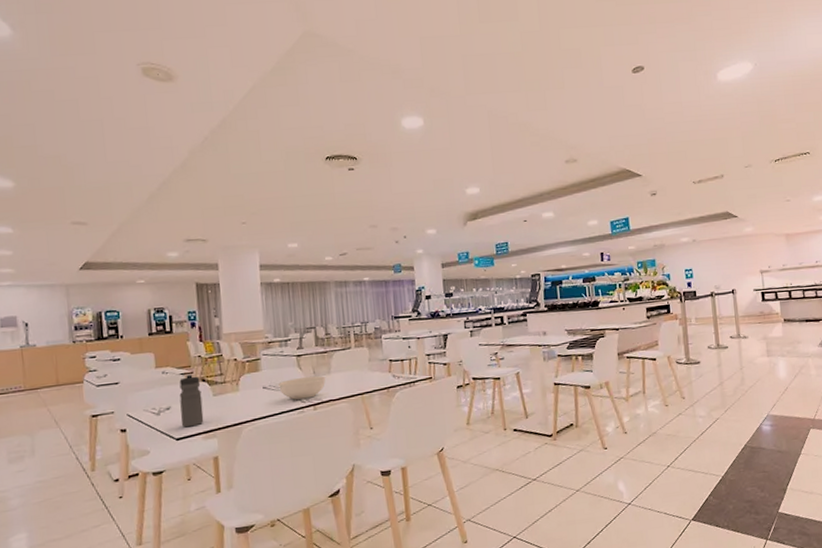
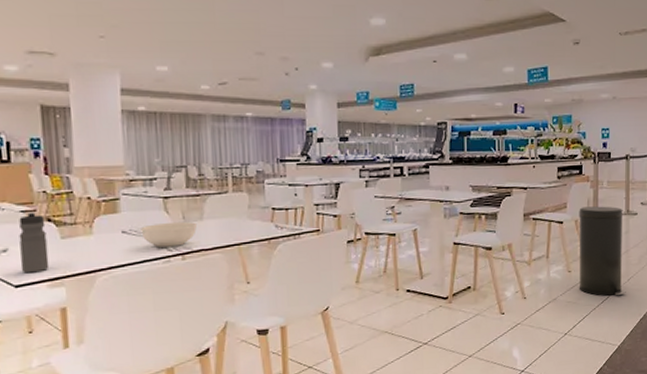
pedal bin: none [670,341,725,428] -> present [579,206,626,296]

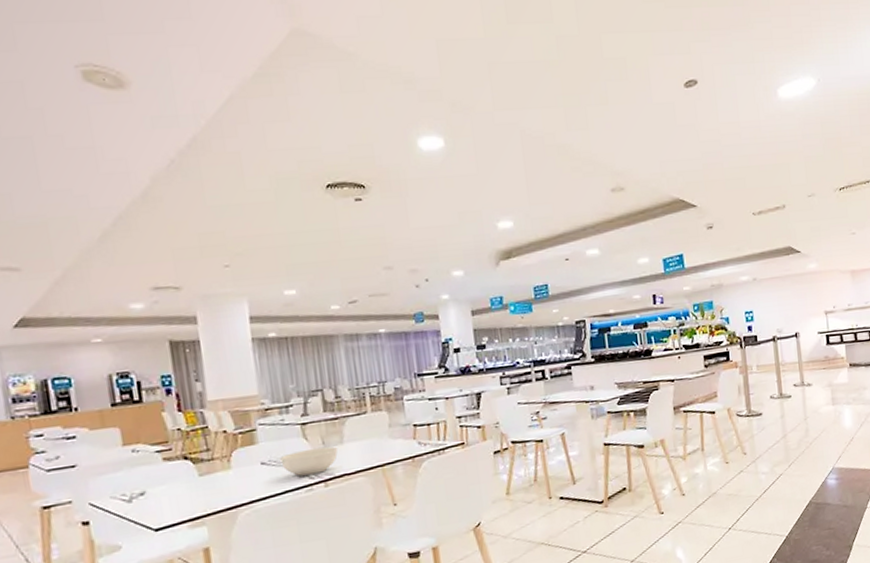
water bottle: present [19,212,50,274] -> none [155,451,189,516]
pedal bin: present [579,206,626,296] -> none [730,391,788,486]

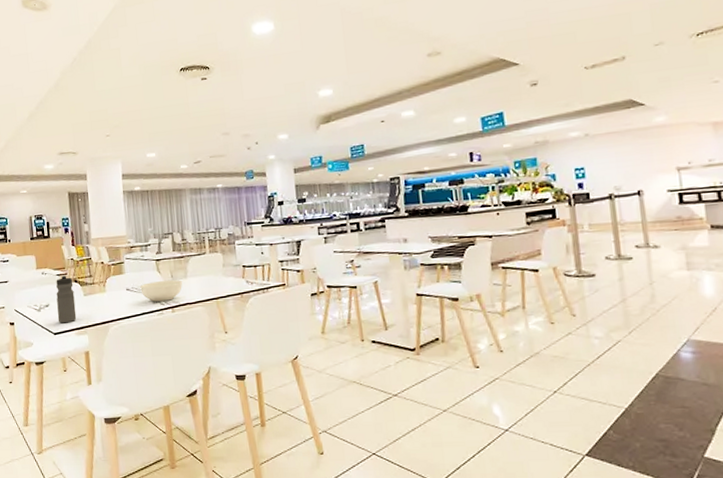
water bottle: none [155,451,189,516] -> present [56,275,77,324]

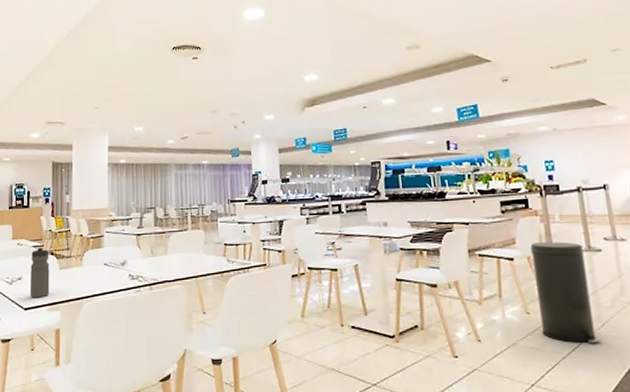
bowl: present [140,280,183,302] -> none [118,256,163,278]
pedal bin: none [556,251,629,351] -> present [530,241,602,343]

